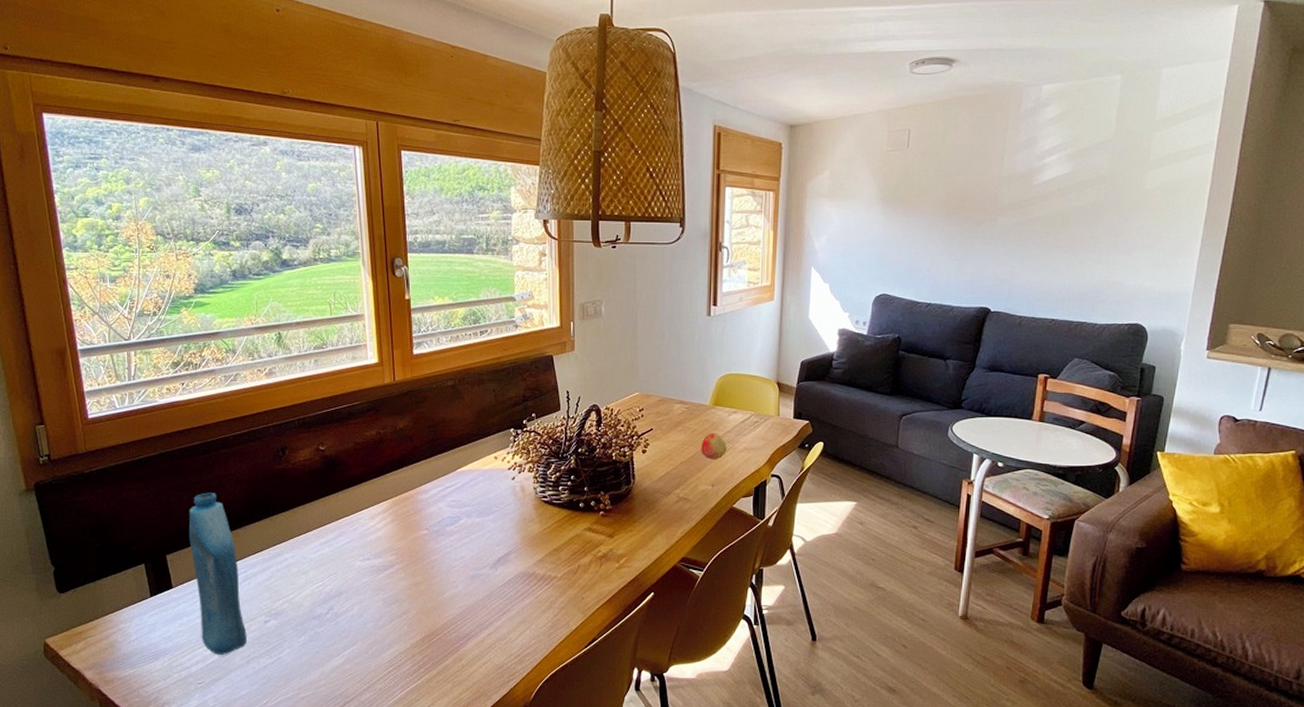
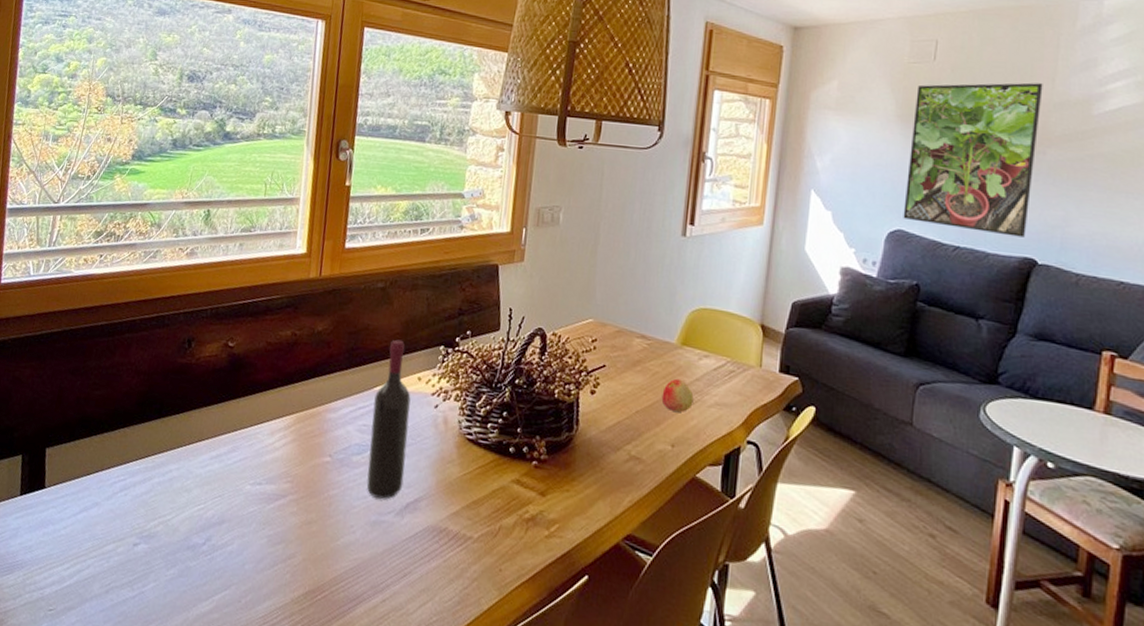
bottle: present [189,492,247,655] -> none [63,380,120,579]
wine bottle: none [459,427,493,558] -> present [366,339,411,499]
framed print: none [886,161,994,291] -> present [903,82,1043,238]

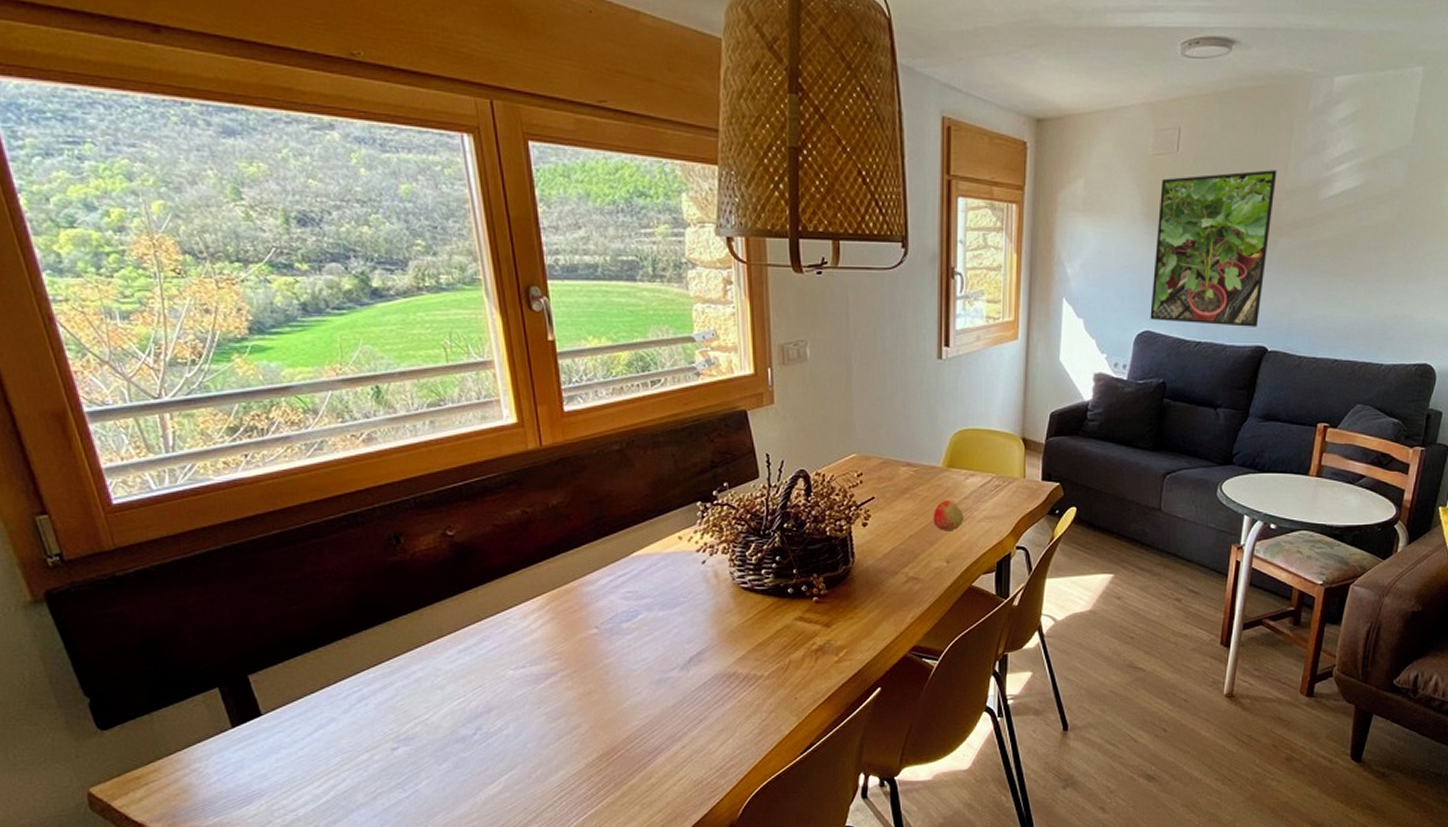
wine bottle: present [366,339,411,499] -> none [634,502,682,659]

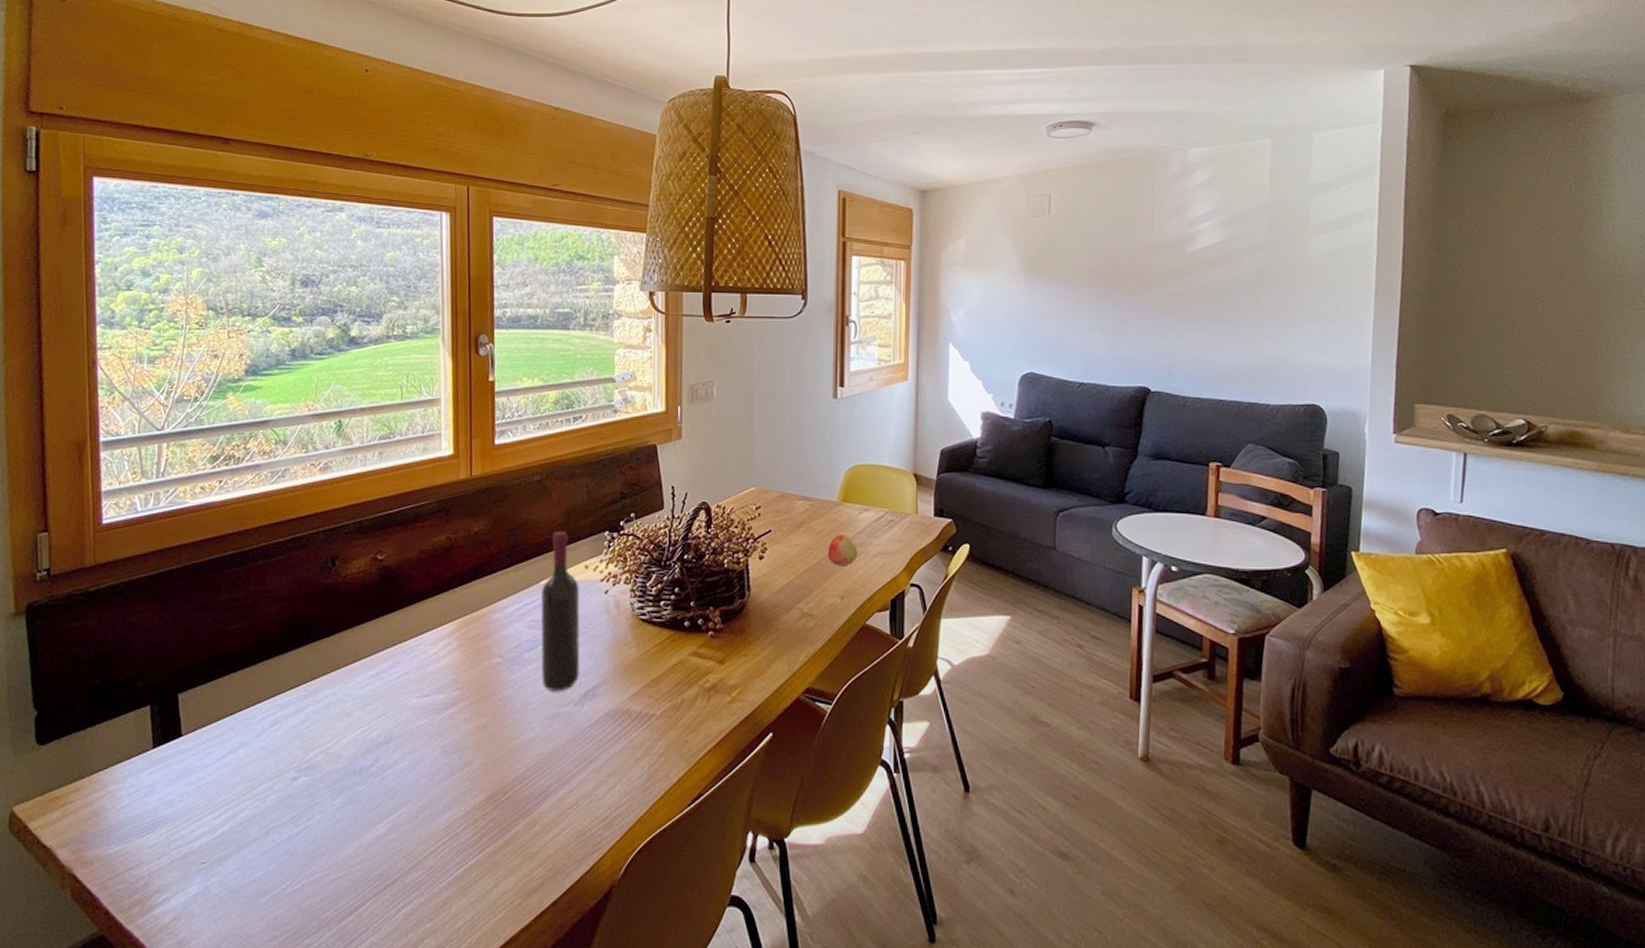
wine bottle: none [634,502,682,659] -> present [540,530,580,692]
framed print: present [1150,170,1277,327] -> none [1032,228,1144,369]

